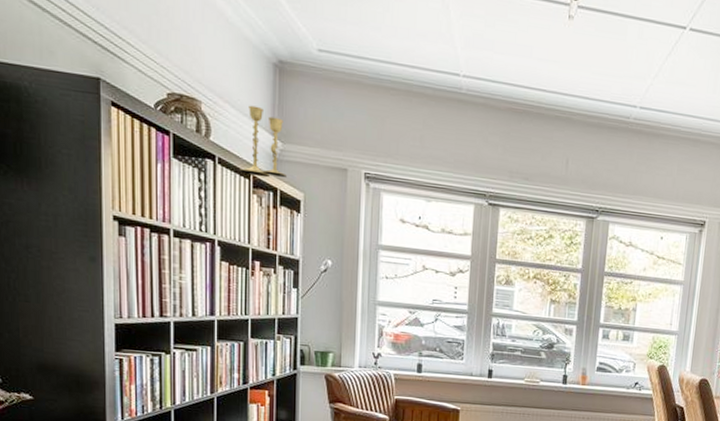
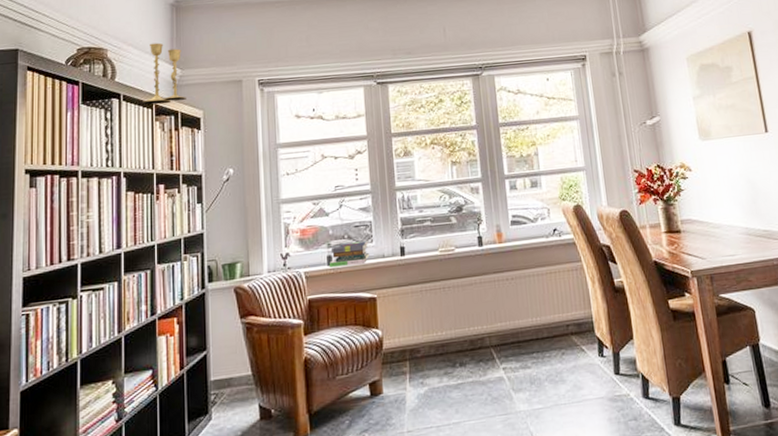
books: none [418,354,459,379] -> present [328,241,370,267]

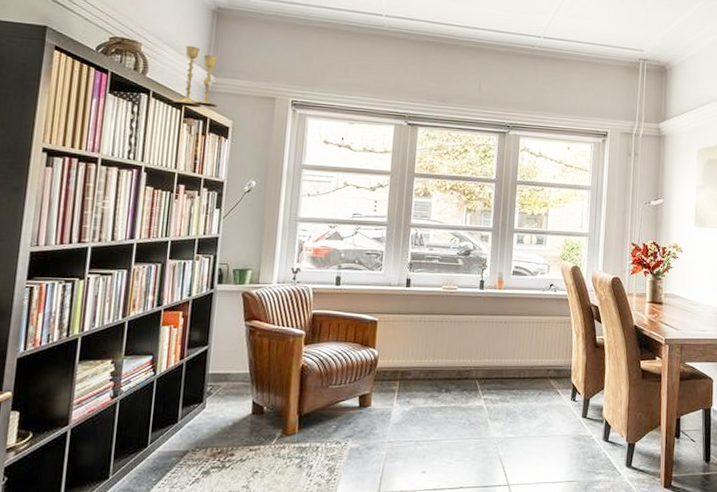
books: present [328,241,370,267] -> none [336,266,377,290]

